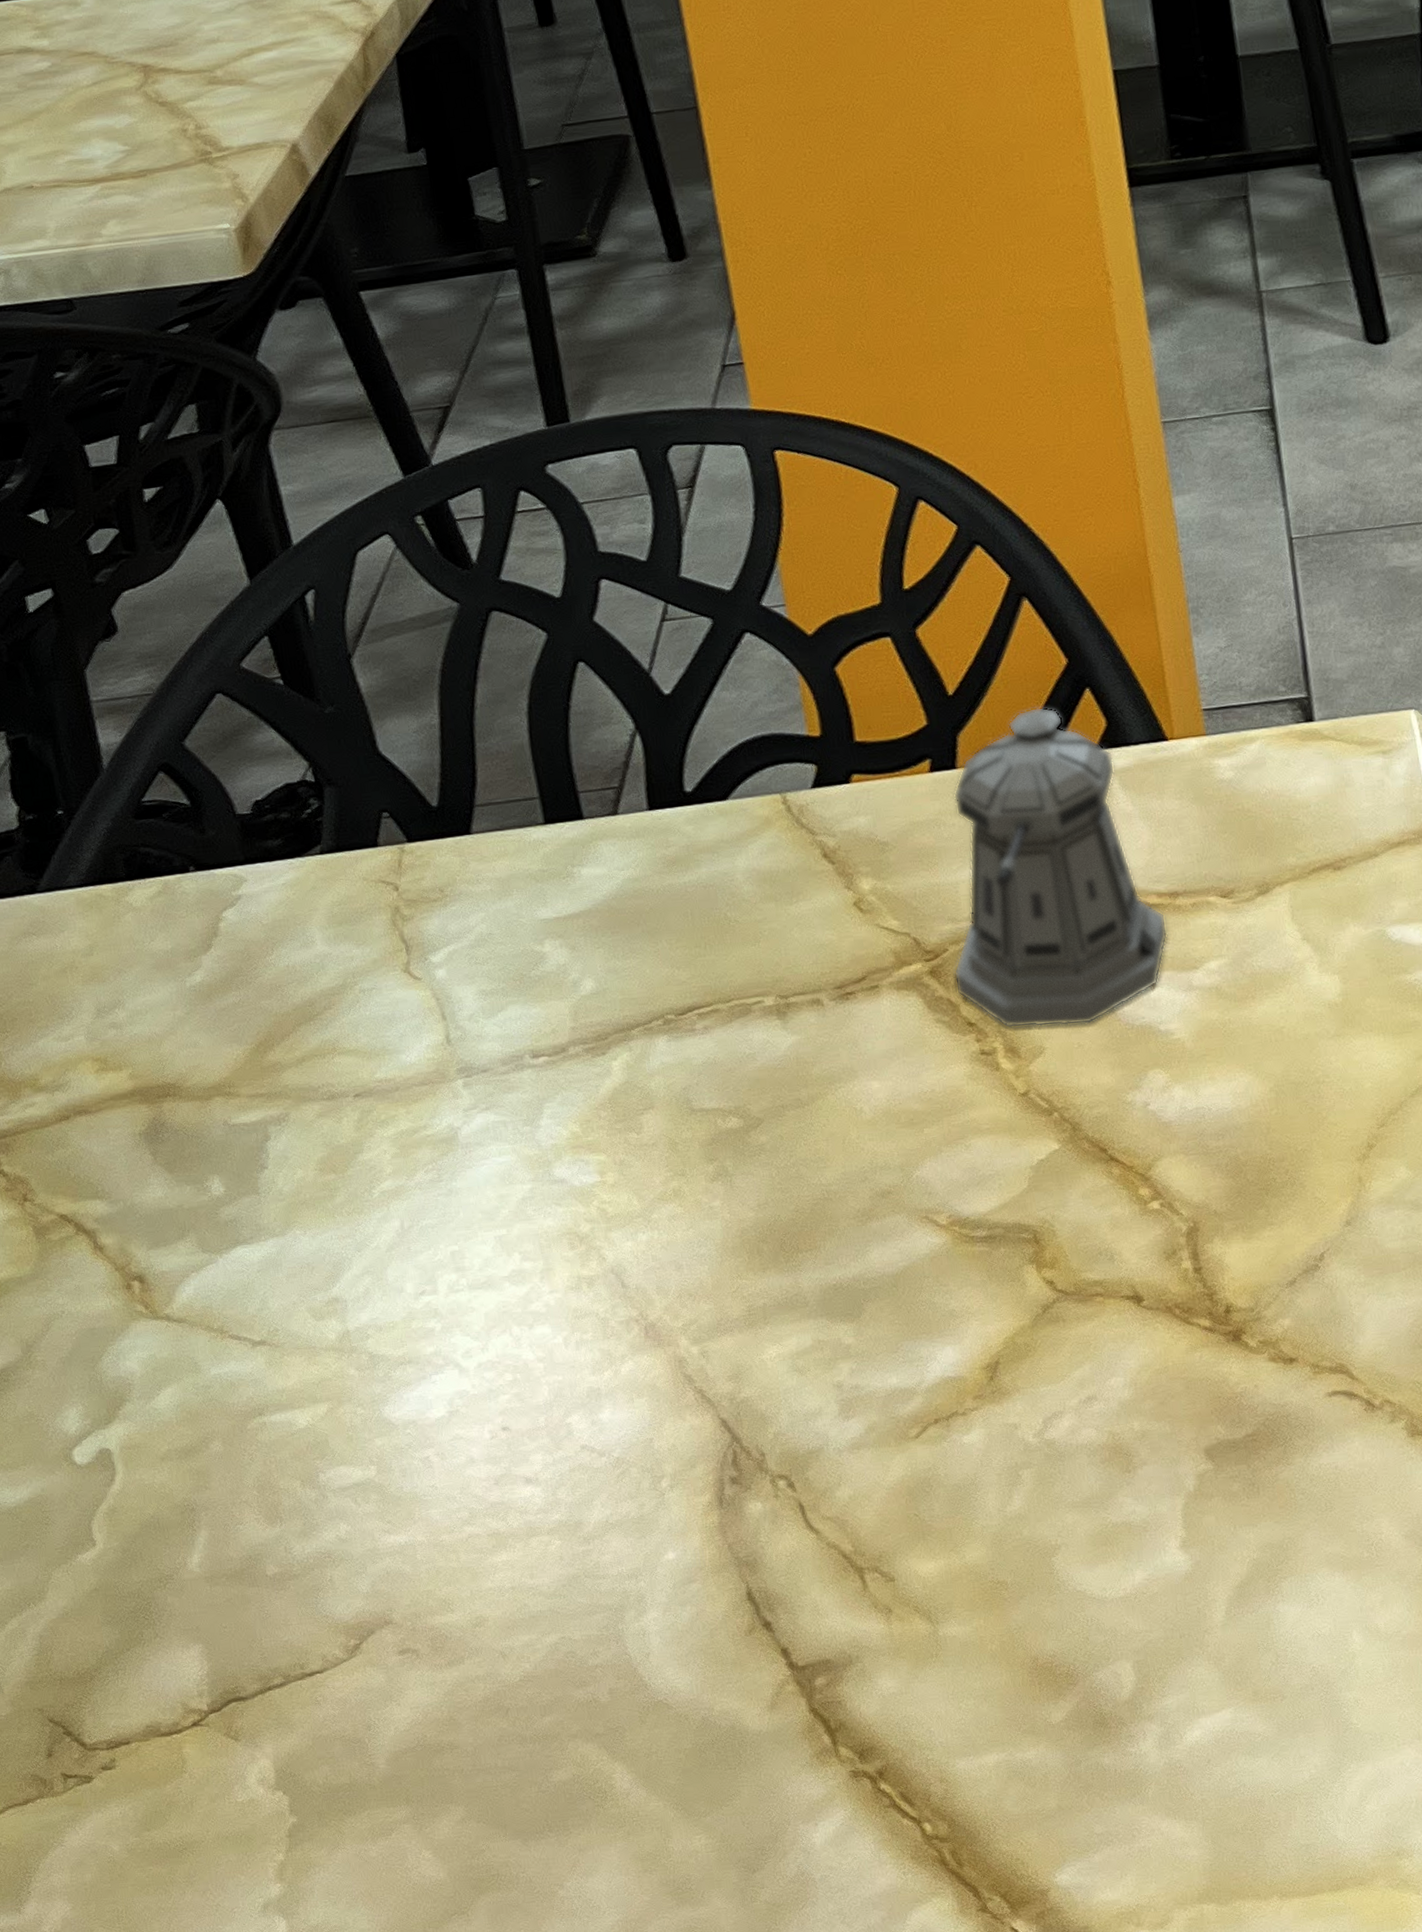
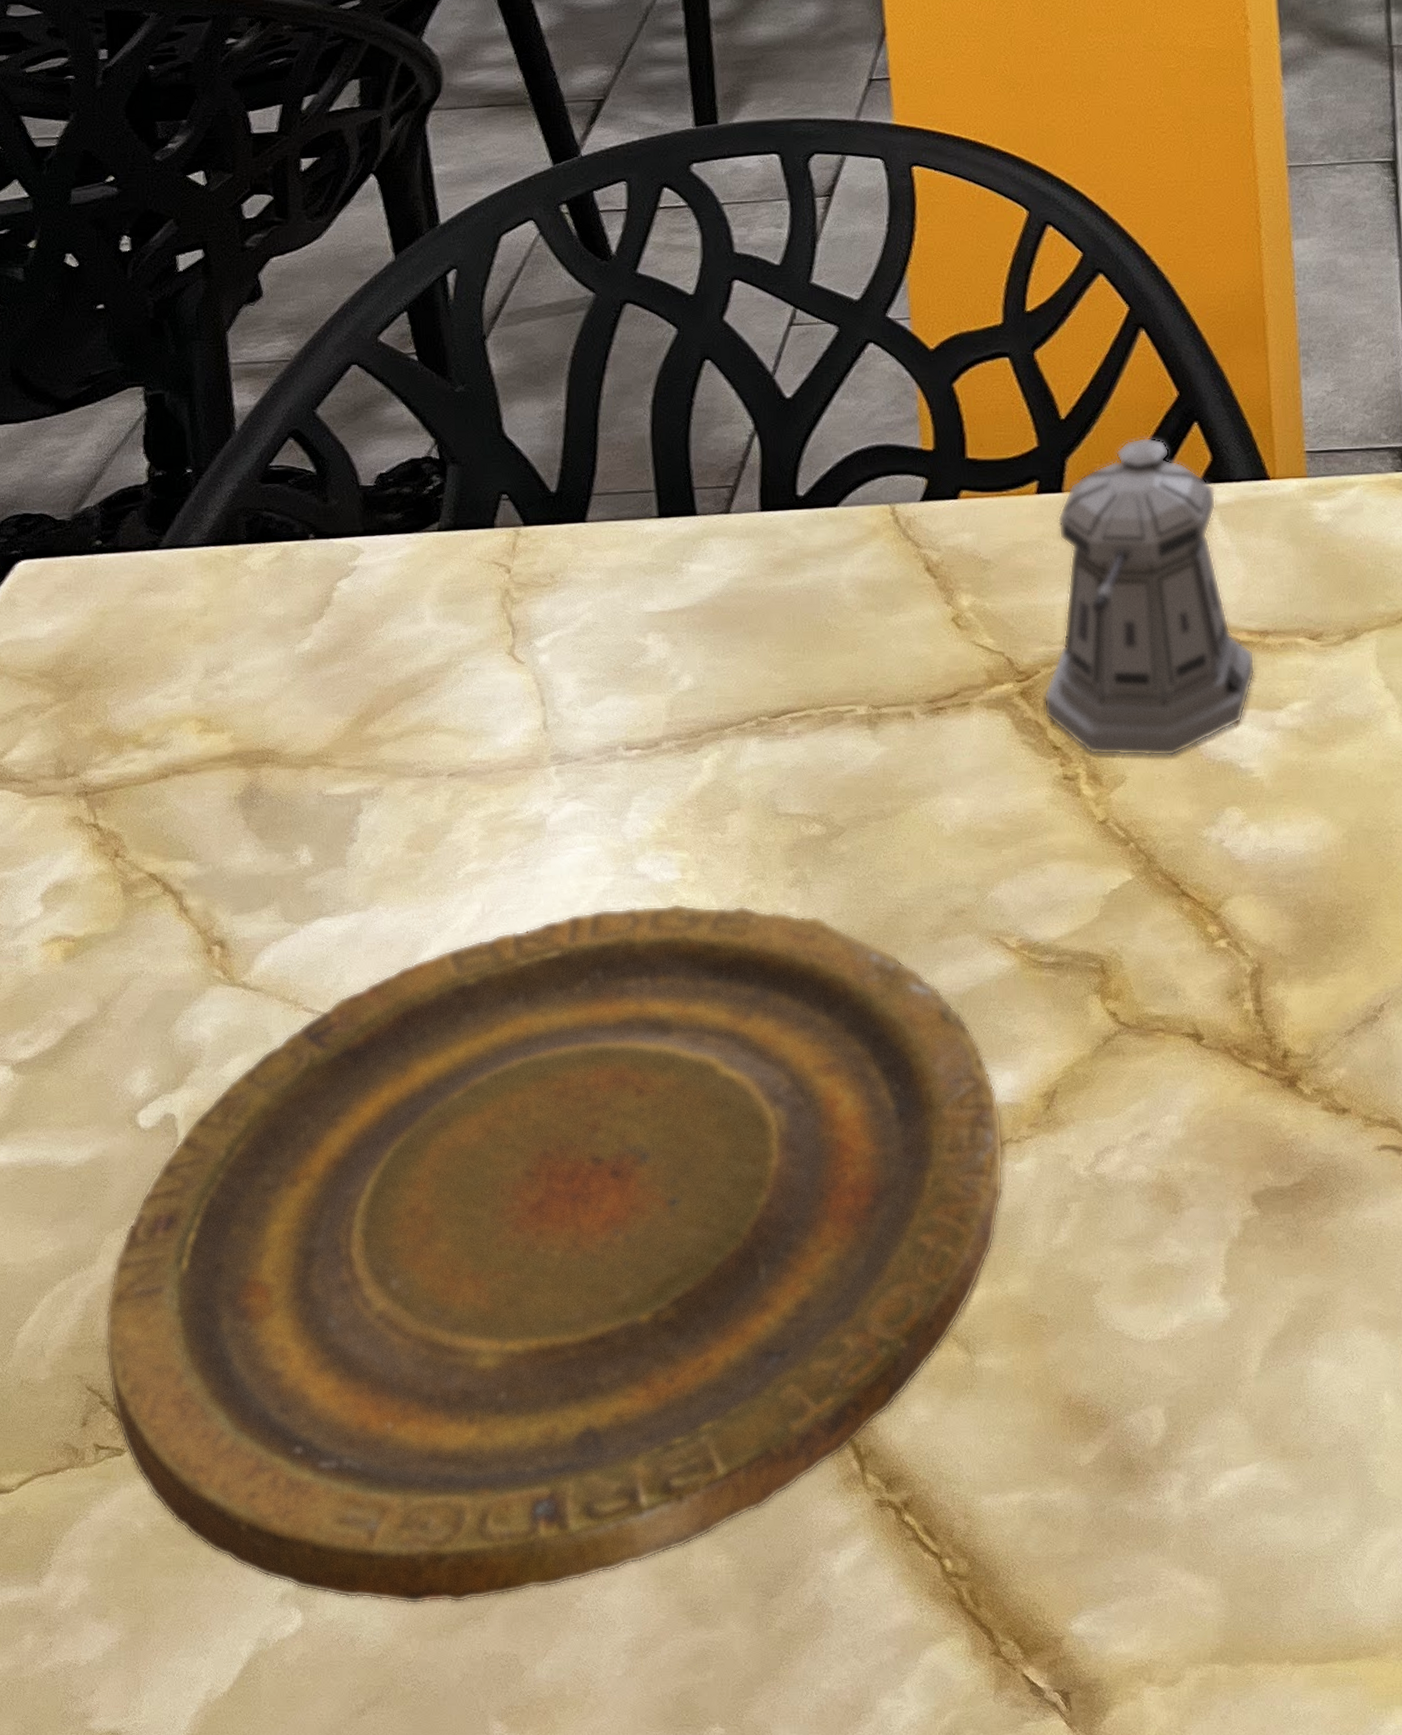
plate: none [59,1203,953,1904] -> present [105,903,1004,1604]

